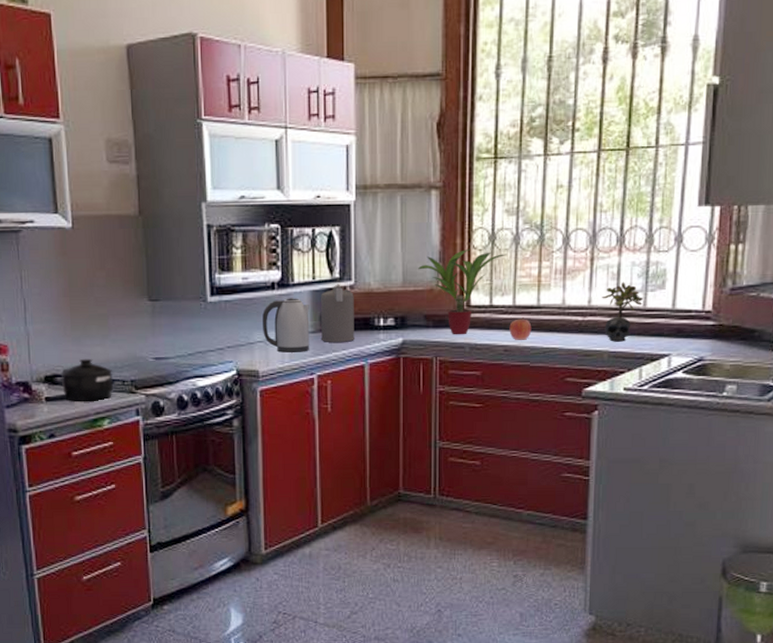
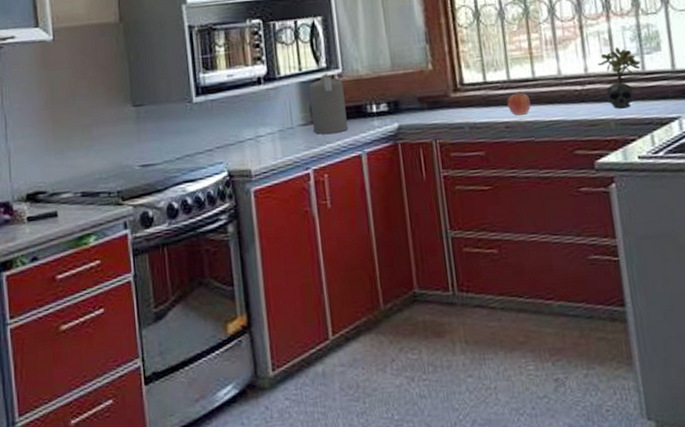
saucepan: present [60,358,113,401] -> none [43,171,99,220]
kettle: present [262,298,310,353] -> none [250,91,303,149]
potted plant: present [418,248,507,335] -> none [405,27,494,116]

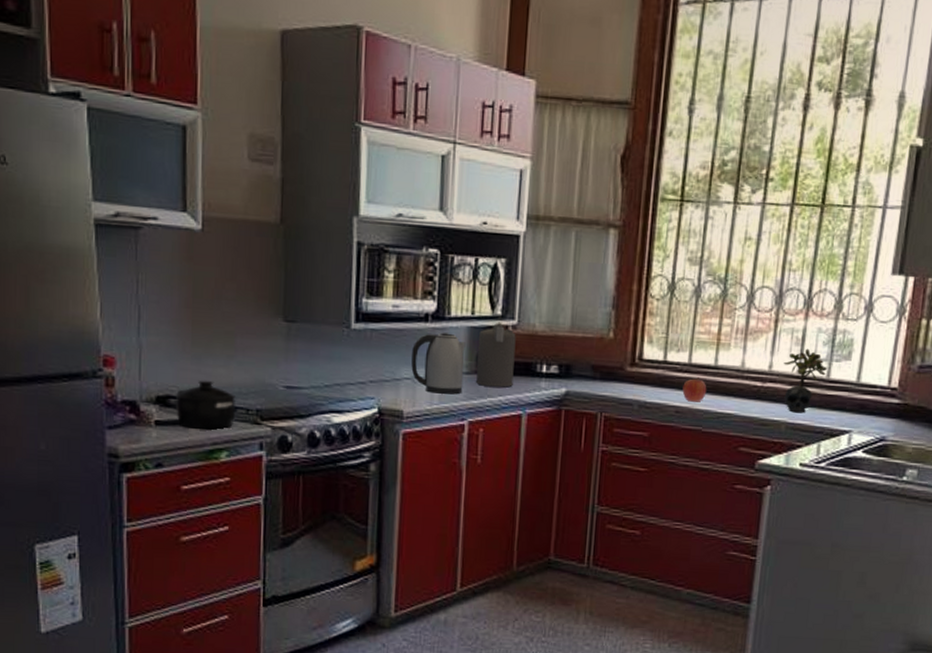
saucepan: none [43,171,99,220] -> present [175,380,235,430]
kettle: none [250,91,303,149] -> present [411,332,466,395]

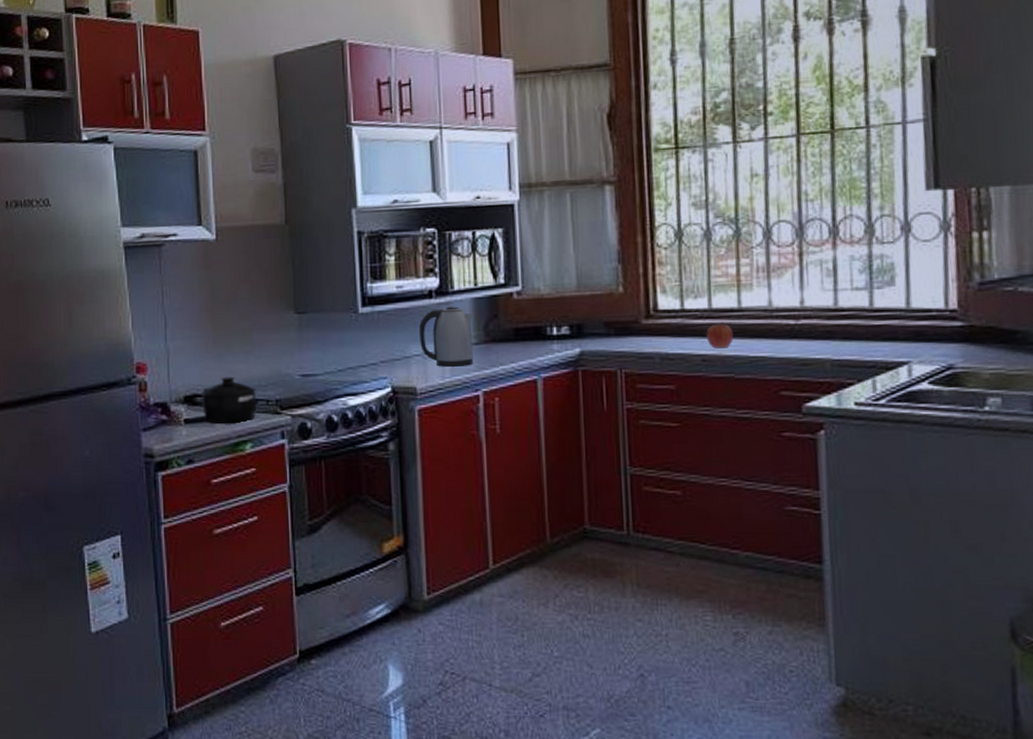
canister: present [475,314,516,388] -> none [484,282,526,355]
succulent plant: present [783,348,828,413] -> none [817,279,869,348]

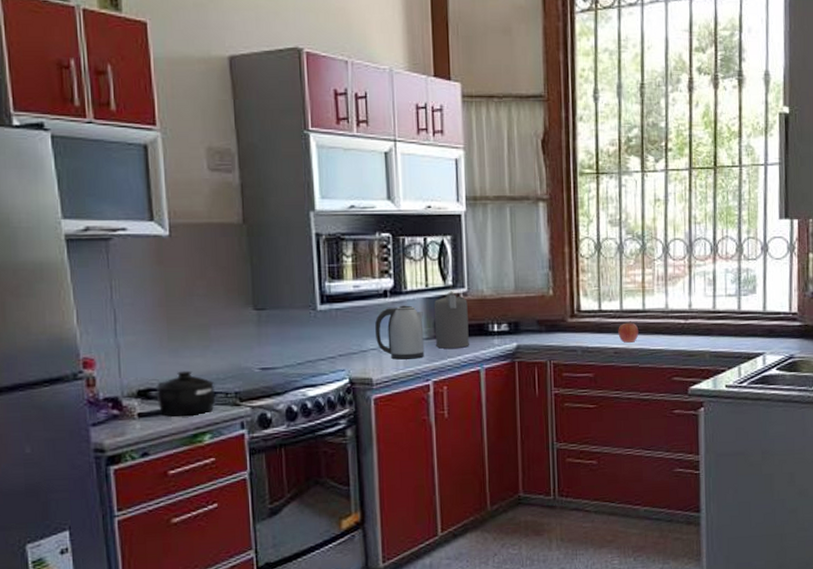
canister: none [484,282,526,355] -> present [434,284,470,349]

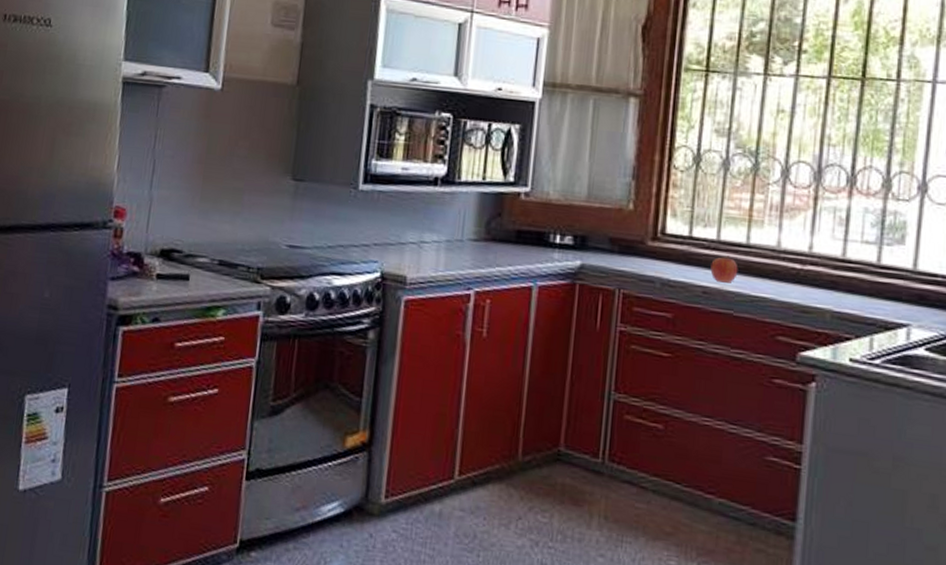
saucepan: present [155,370,215,417] -> none [178,235,238,287]
kettle: present [375,305,425,360] -> none [417,197,475,262]
canister: present [434,284,470,349] -> none [483,180,529,258]

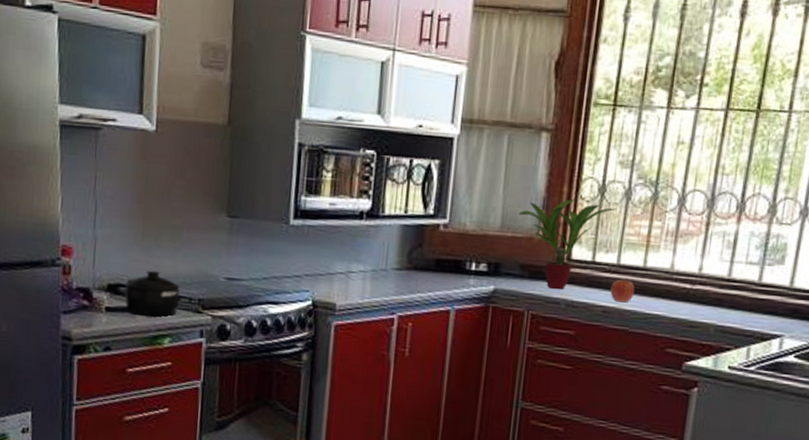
saucepan: none [178,235,238,287] -> present [125,270,180,317]
potted plant: none [607,168,713,267] -> present [519,198,616,290]

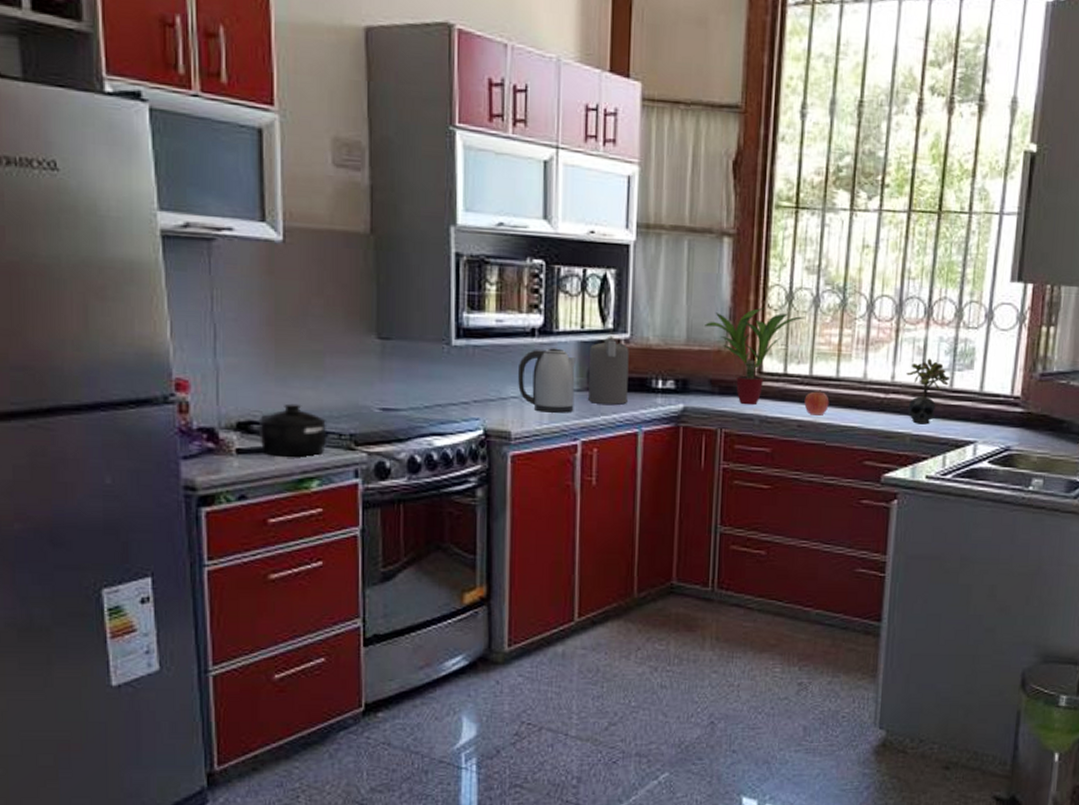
kettle: none [345,230,398,289] -> present [518,348,576,413]
canister: none [406,213,447,284] -> present [587,327,629,405]
succulent plant: none [713,252,760,316] -> present [906,358,951,425]

